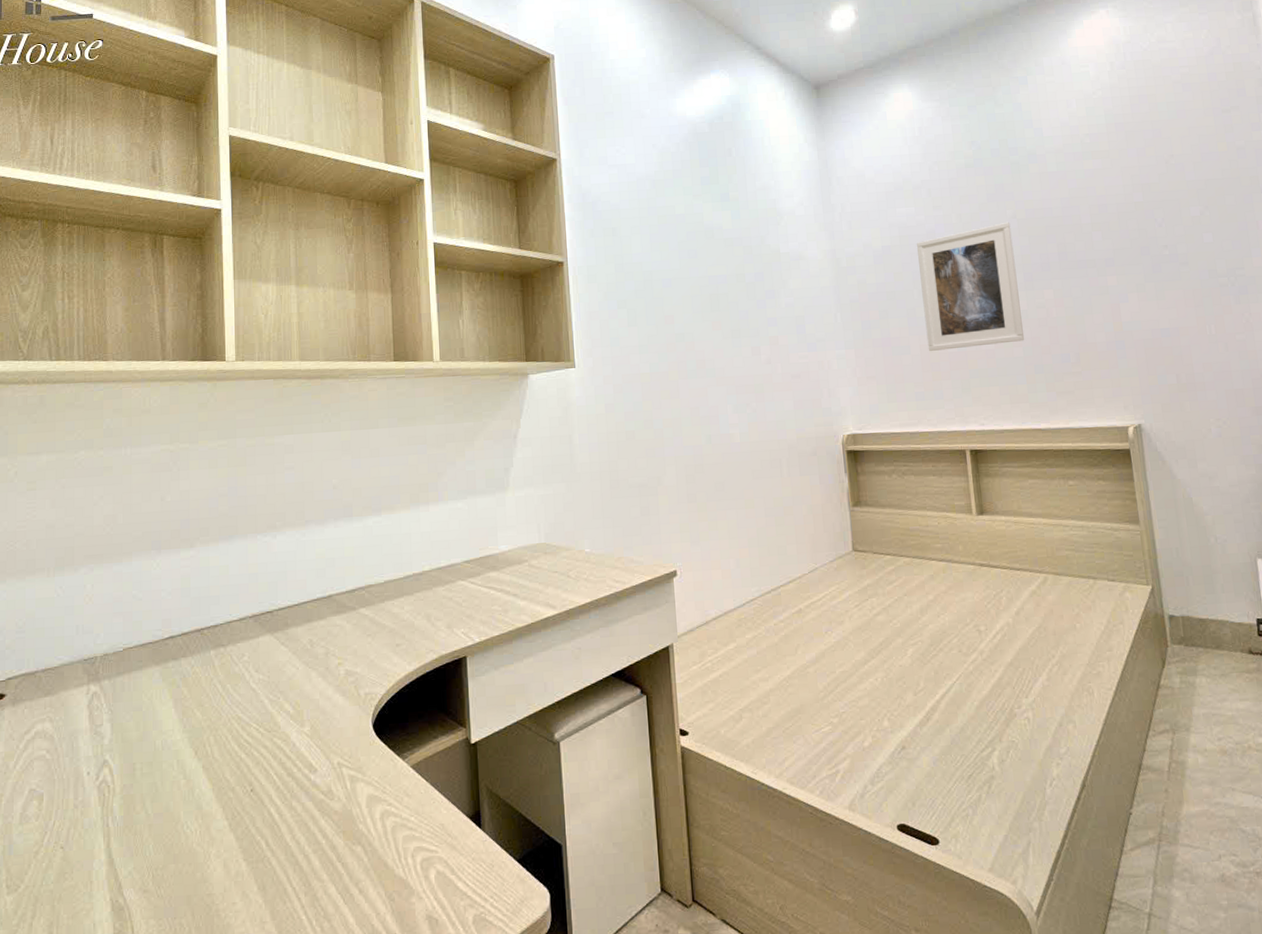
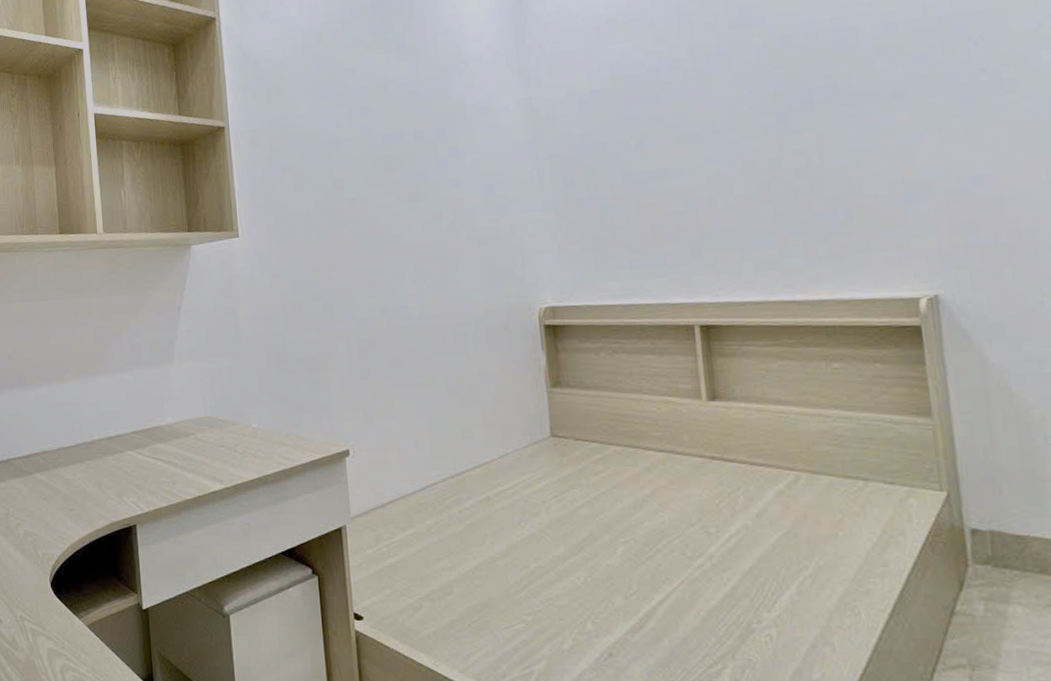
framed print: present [916,221,1025,351] -> none [633,52,776,211]

